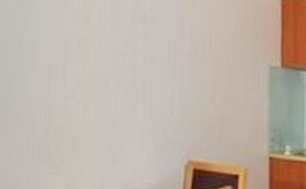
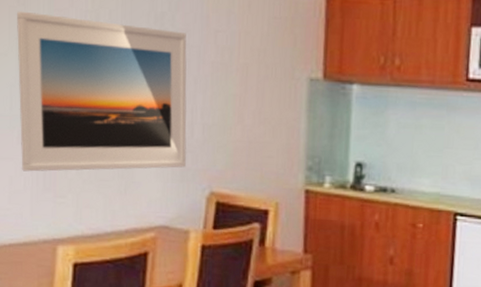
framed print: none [16,11,167,147] -> present [17,11,187,172]

